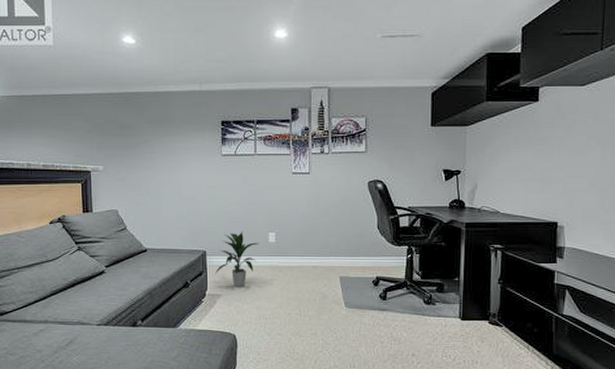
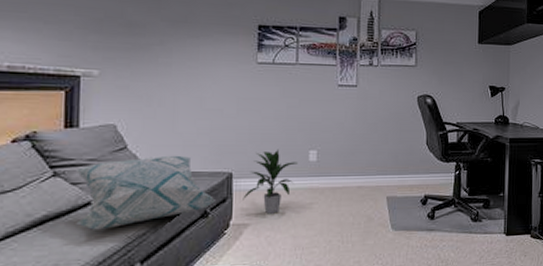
decorative pillow: none [92,235,194,293] -> present [75,155,215,230]

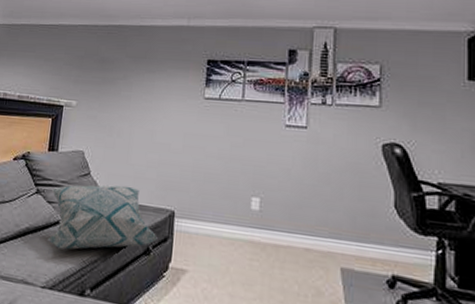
indoor plant: present [243,149,298,214] -> none [182,191,239,265]

